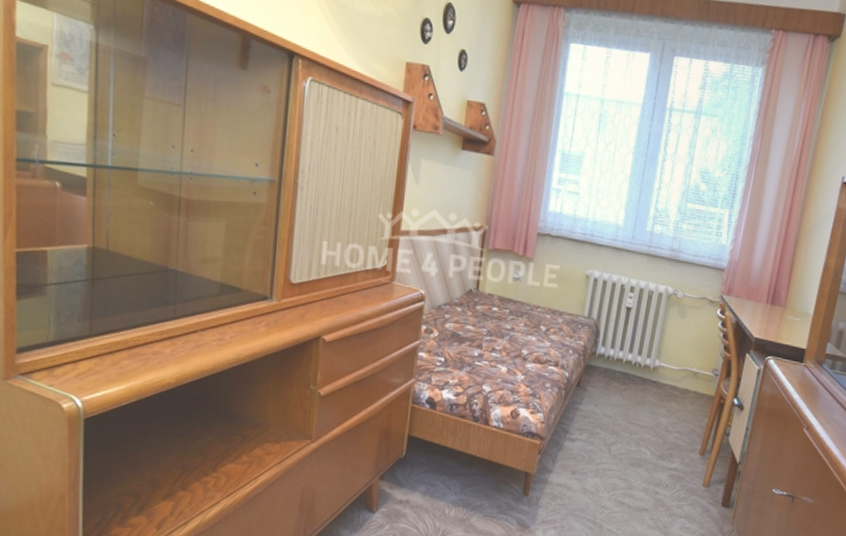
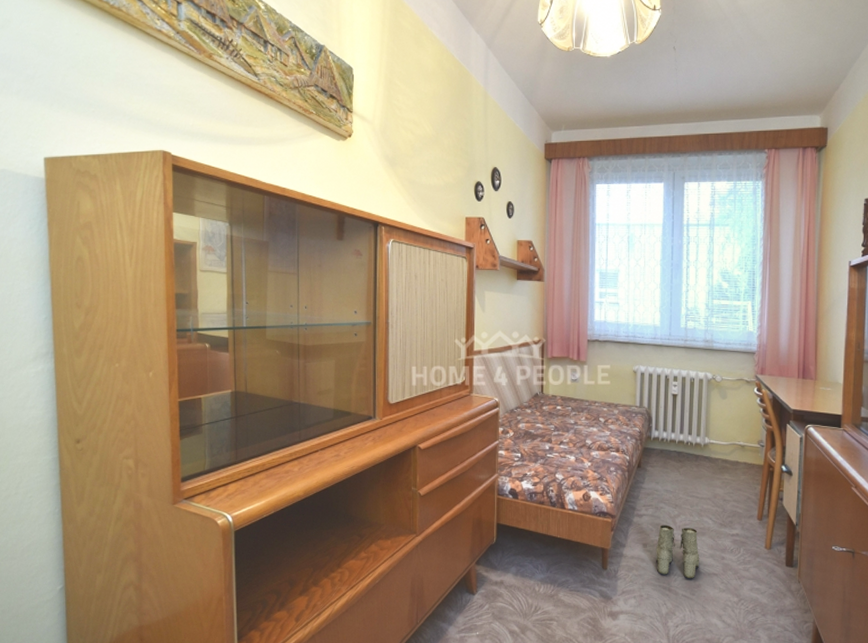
boots: none [583,452,633,513] -> present [656,525,700,579]

